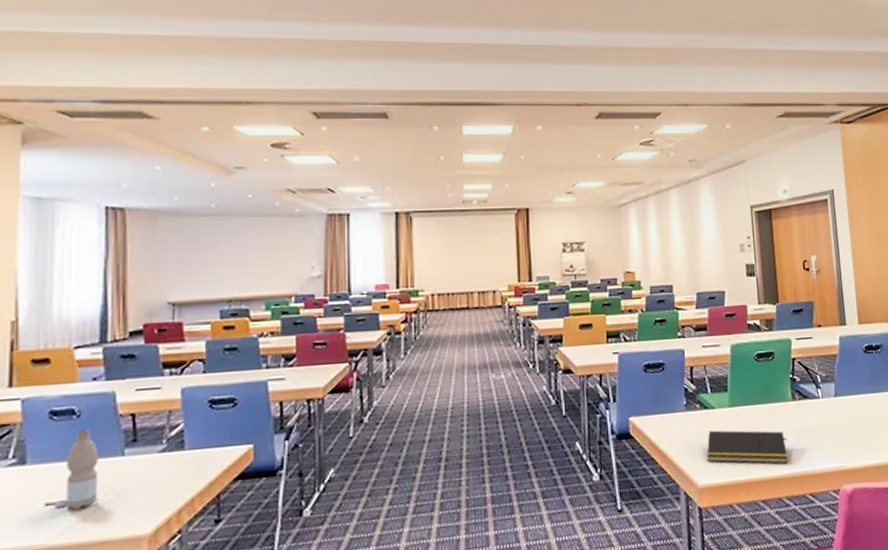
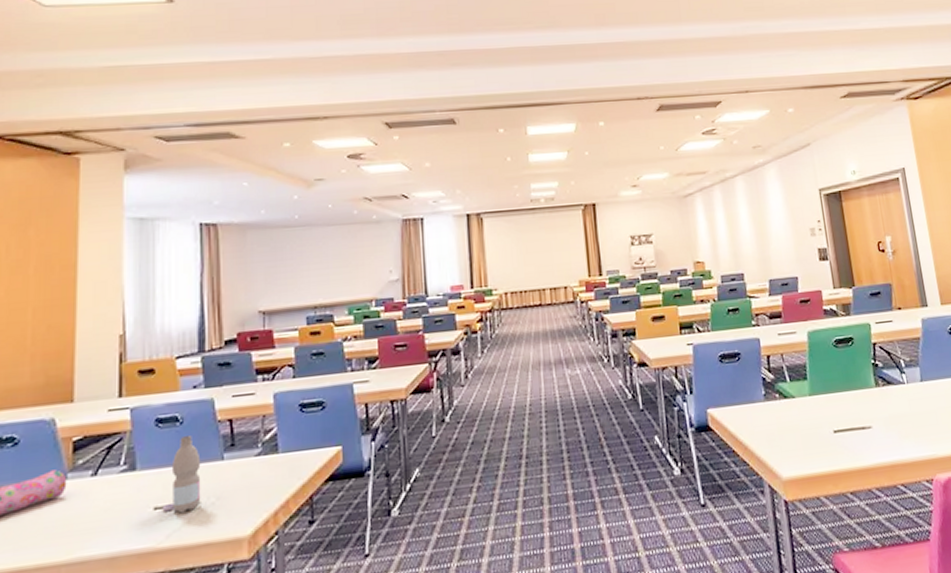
notepad: present [706,430,788,464] -> none [789,419,876,454]

